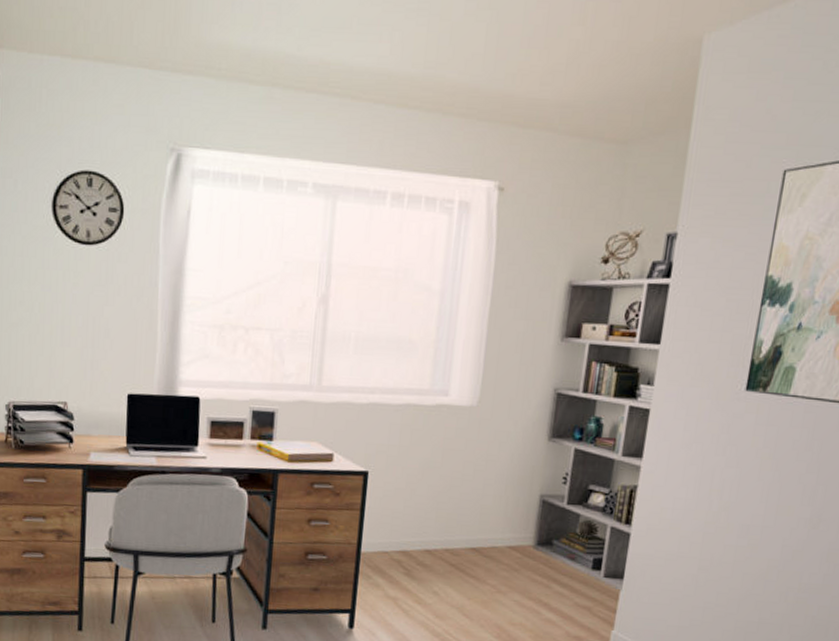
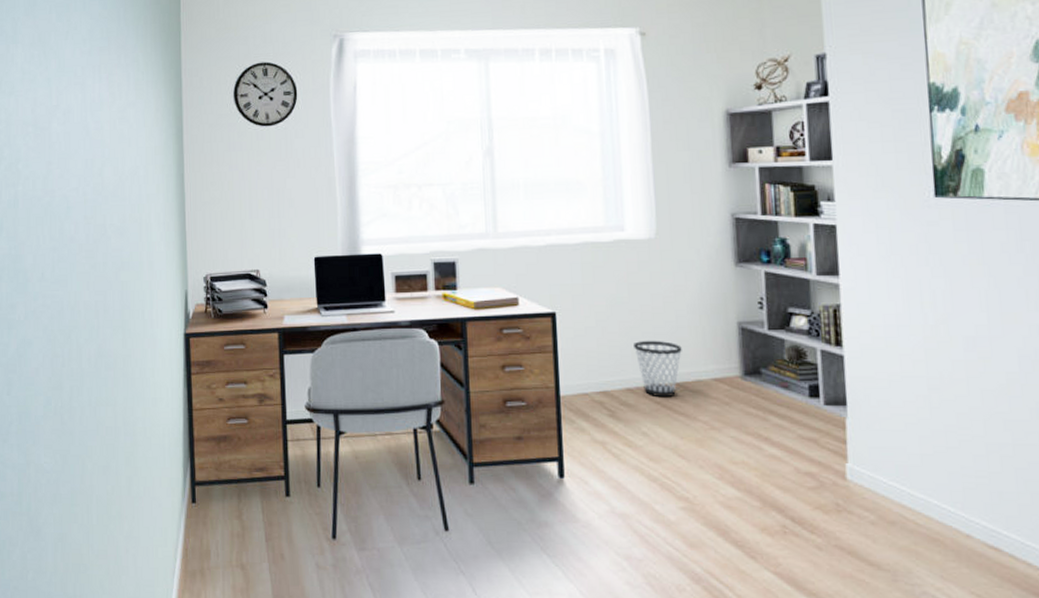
wastebasket: none [438,505,484,561] -> present [634,340,682,398]

